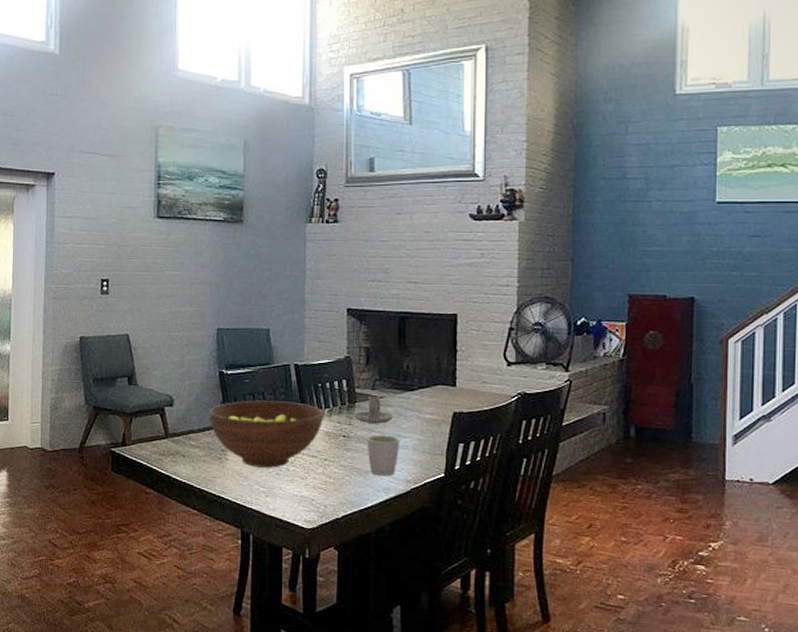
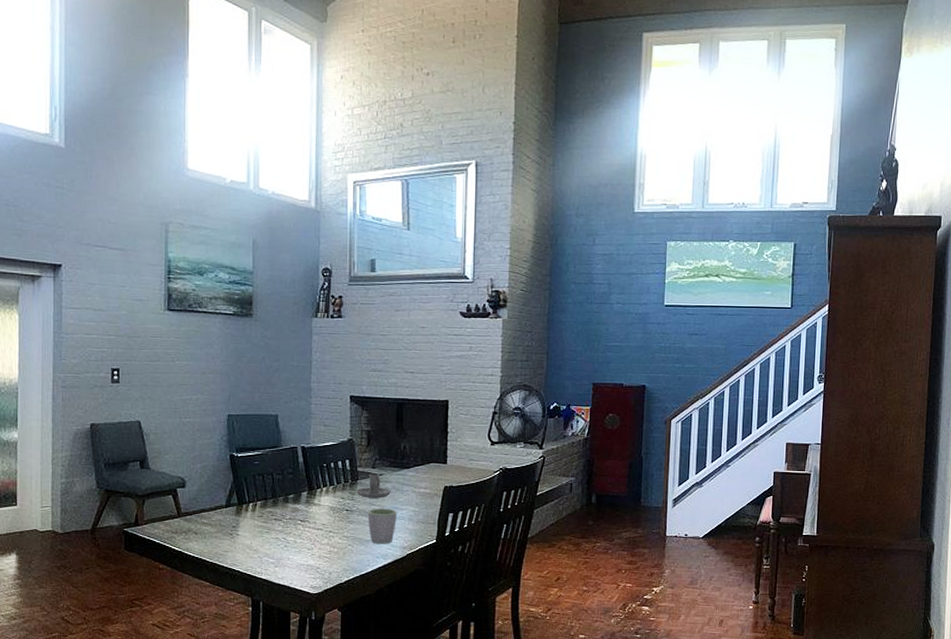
fruit bowl: present [209,400,324,468] -> none [221,480,329,541]

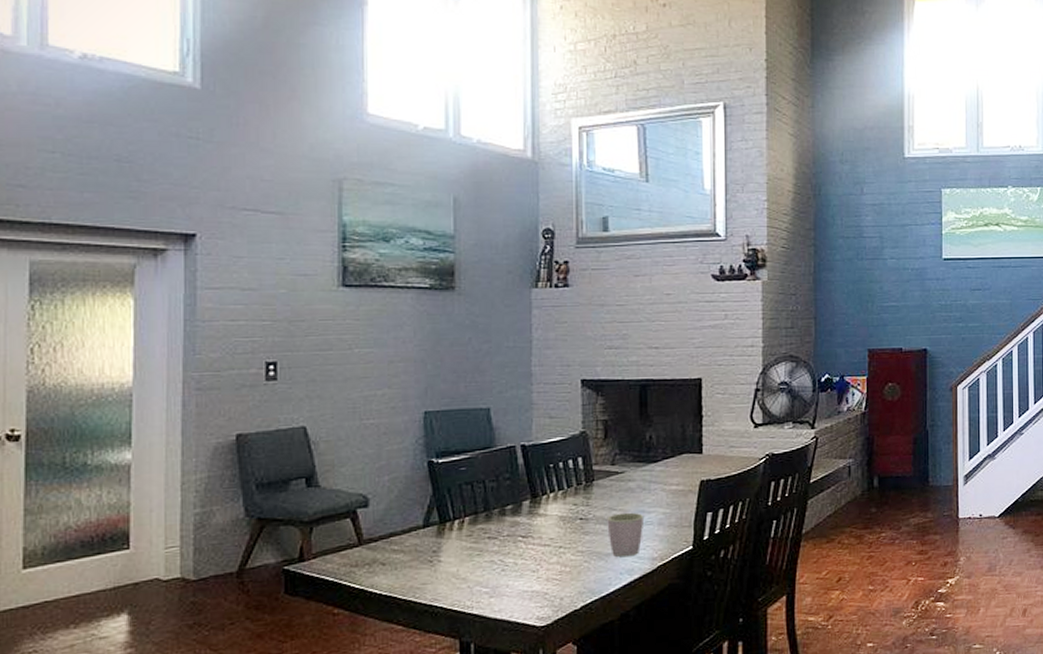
candle holder: present [356,473,391,498] -> none [591,471,635,502]

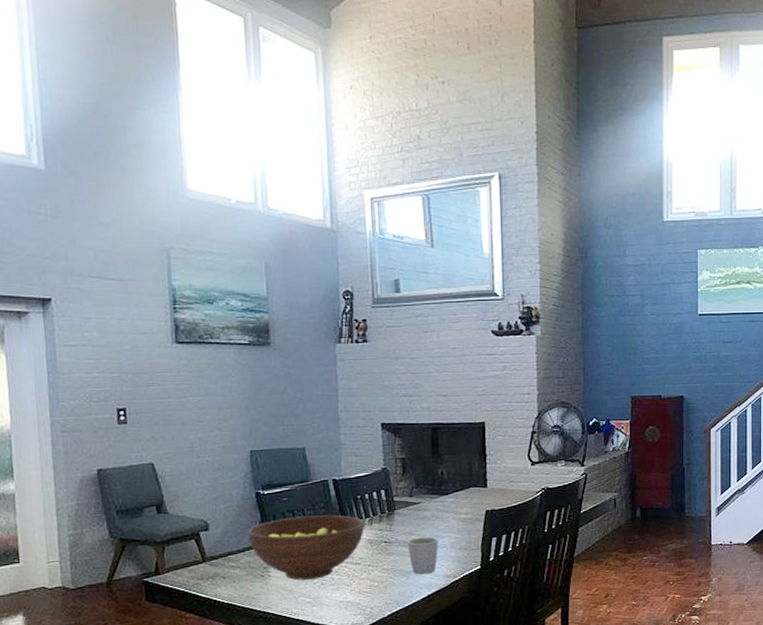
fruit bowl: none [416,487,557,566] -> present [248,515,365,580]

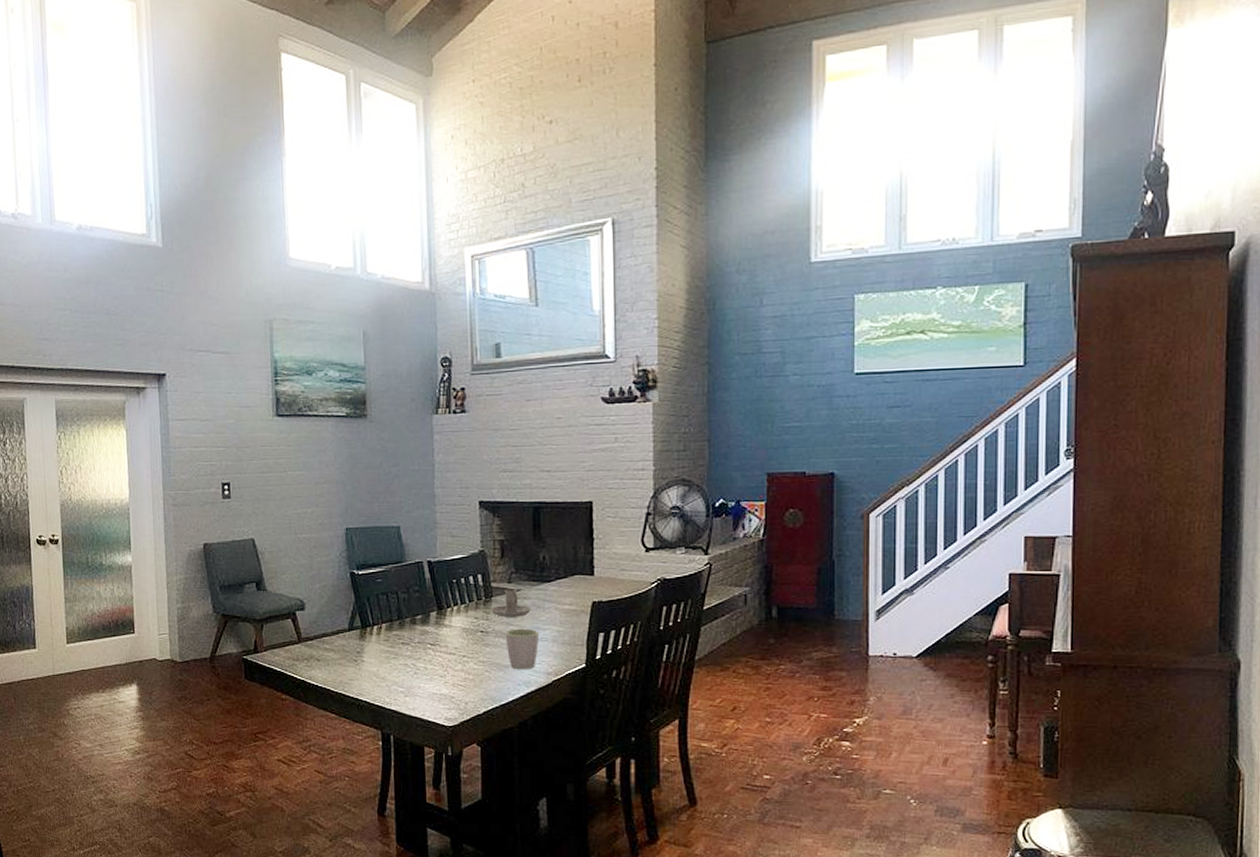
fruit bowl: present [248,515,365,580] -> none [342,599,460,668]
candle holder: none [393,502,431,528] -> present [490,589,531,617]

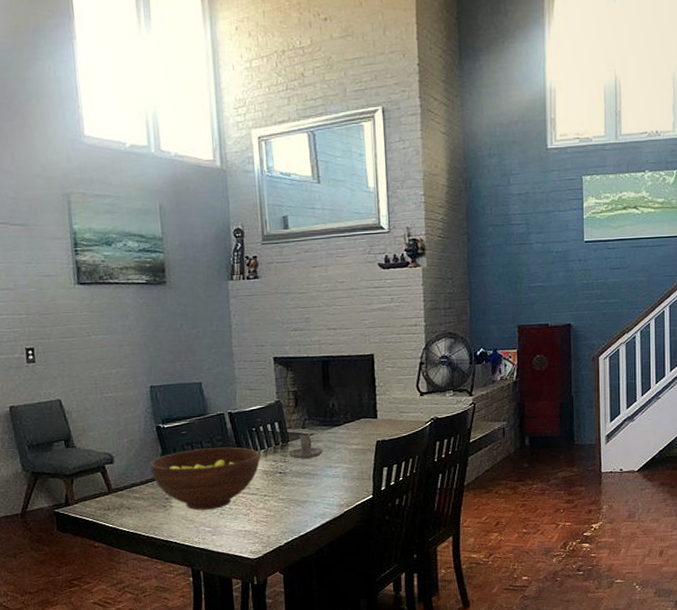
fruit bowl: none [342,599,460,668] -> present [150,447,260,510]
mug: present [505,628,540,670] -> none [301,467,332,504]

